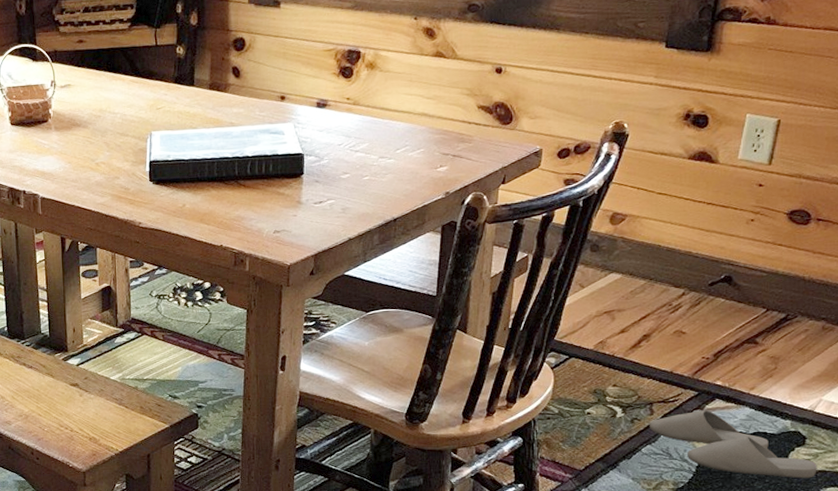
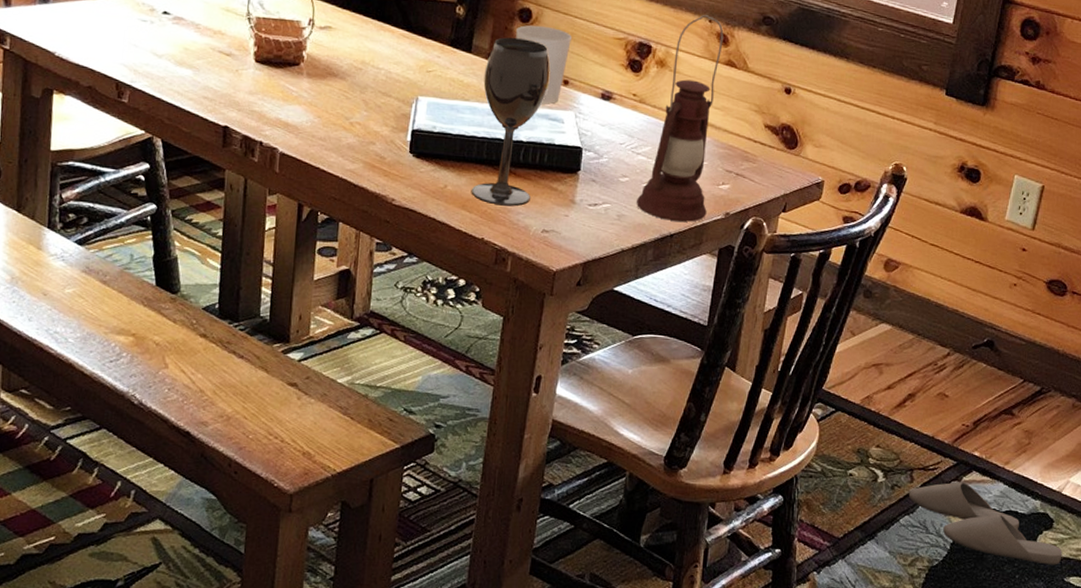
wine glass: none [207,65,268,215] -> present [471,37,551,206]
candle holder: none [232,50,285,122] -> present [516,25,573,106]
lantern: none [359,13,430,207] -> present [637,15,724,222]

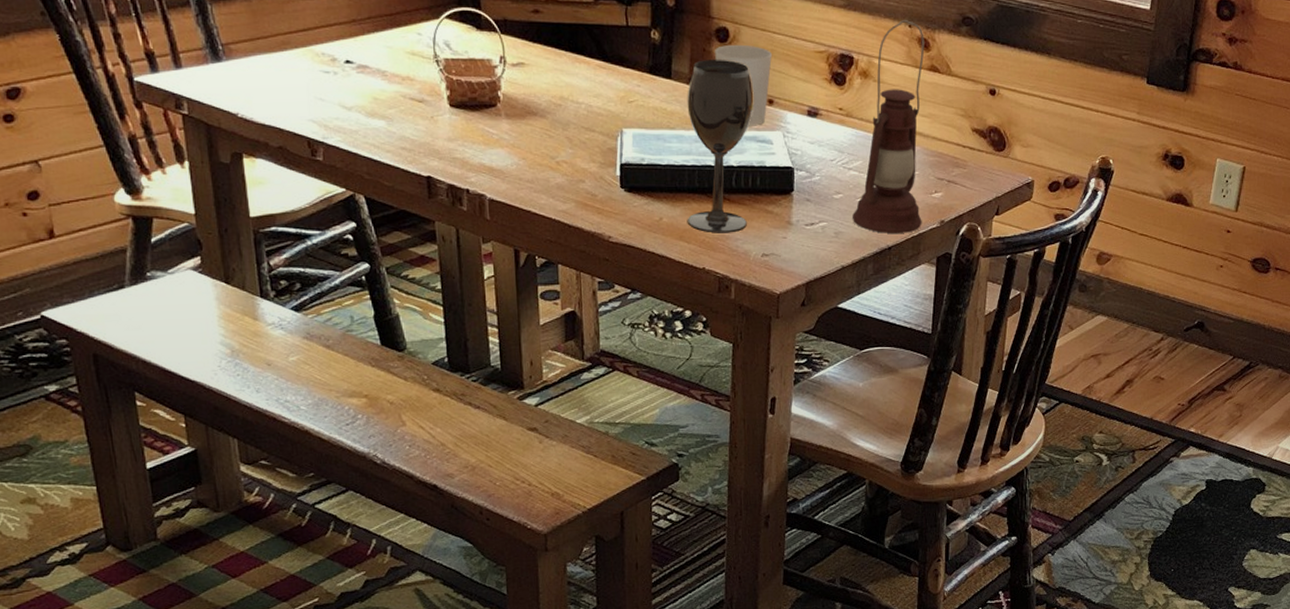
slippers: present [908,482,1062,565] -> none [1131,457,1274,525]

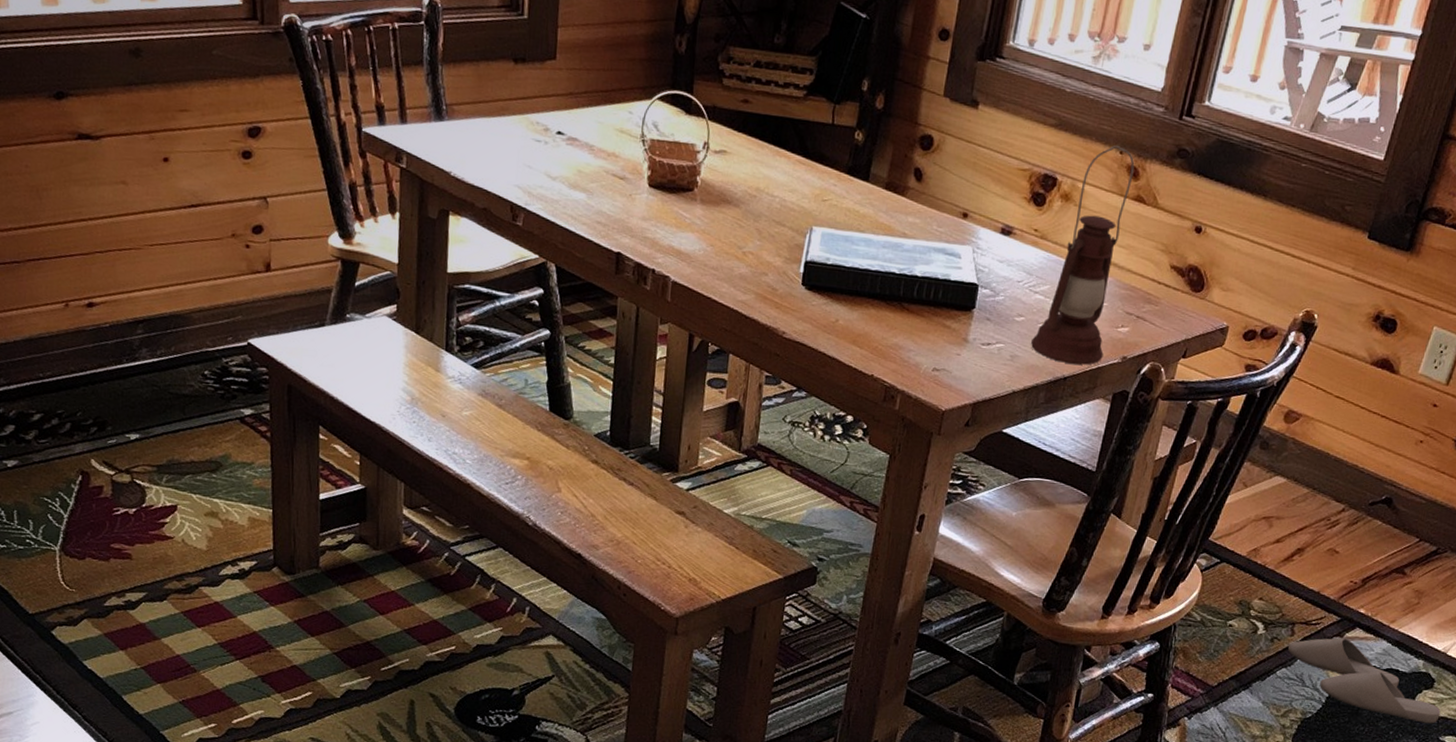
wine glass: present [687,60,754,233] -> none [862,166,950,343]
candle holder: present [715,44,773,128] -> none [915,153,975,239]
slippers: none [1131,457,1274,525] -> present [1287,638,1441,724]

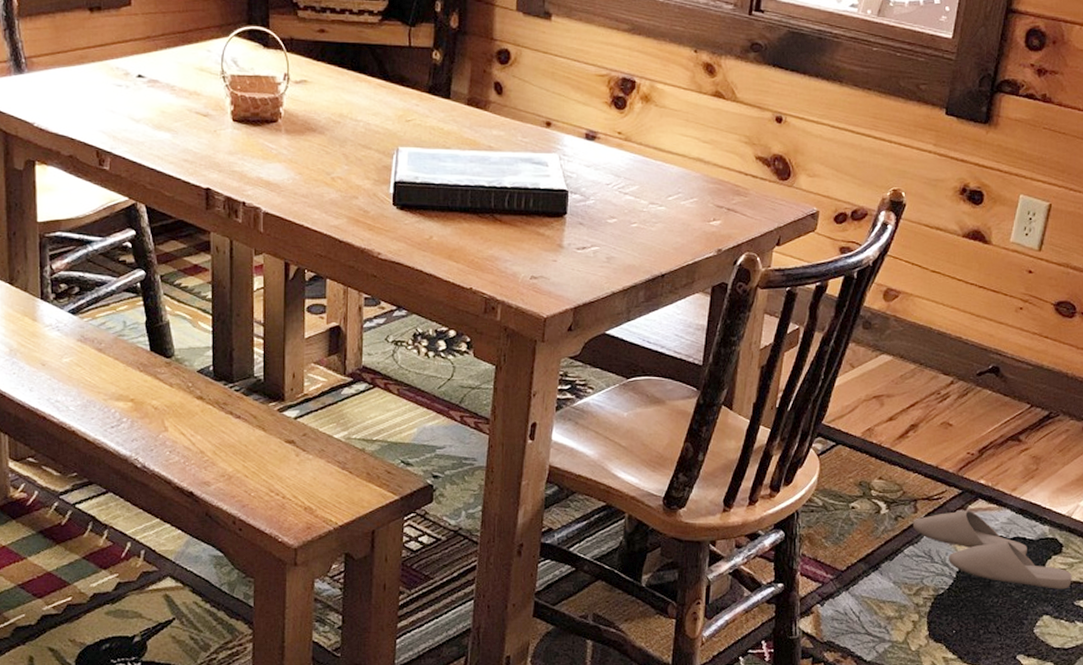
lantern: present [1031,145,1135,365] -> none [626,45,710,261]

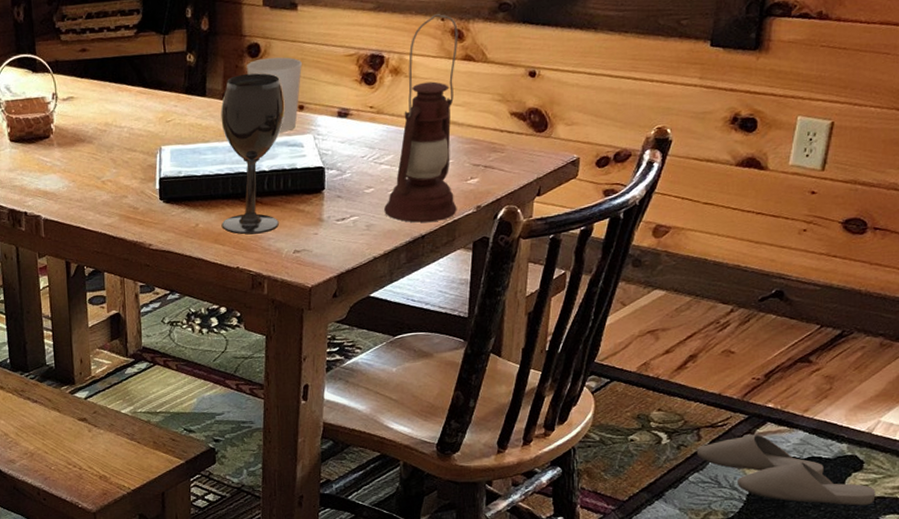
wine glass: none [457,81,532,254] -> present [220,73,285,235]
candle holder: none [495,66,553,149] -> present [247,57,303,134]
lantern: none [626,45,710,261] -> present [384,14,458,223]

